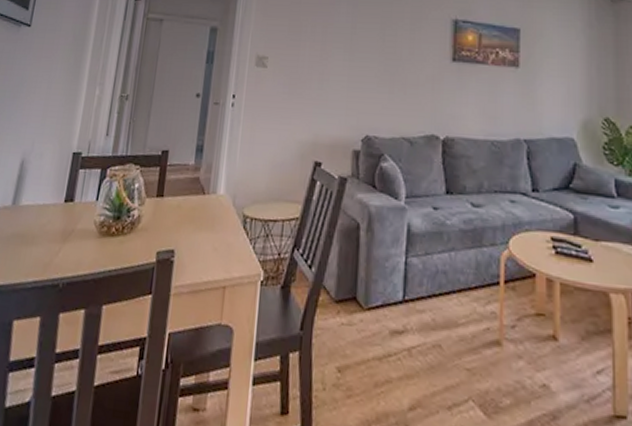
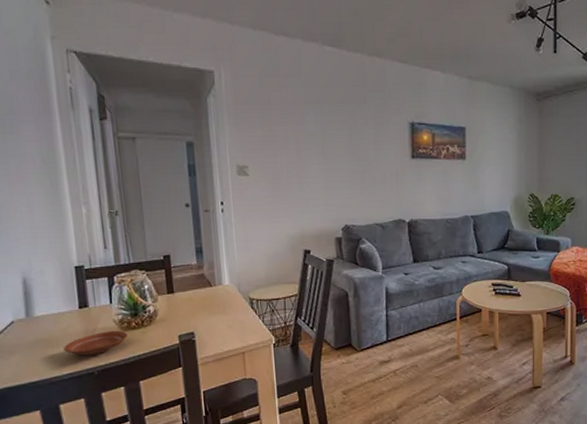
plate: none [36,234,105,263] -> present [63,330,128,355]

